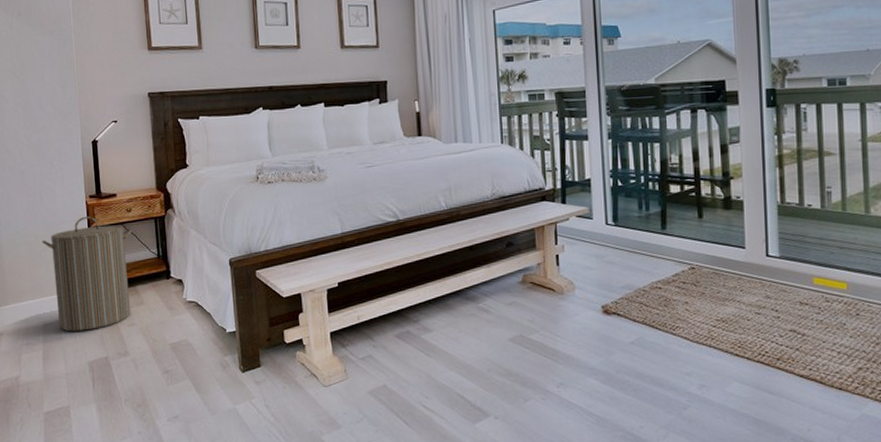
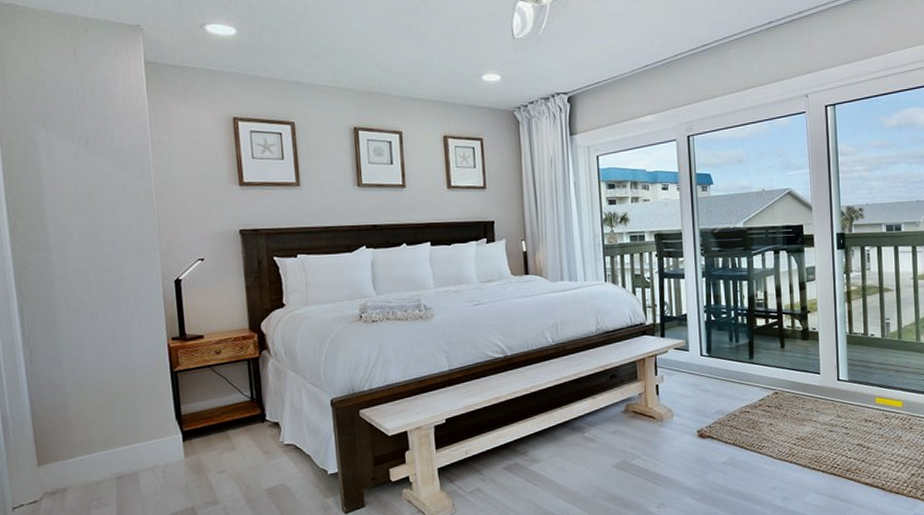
laundry hamper: present [42,216,132,332] -> none [115,359,222,483]

